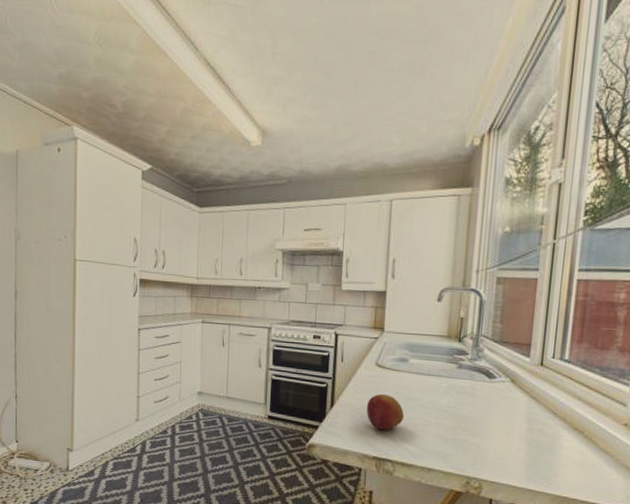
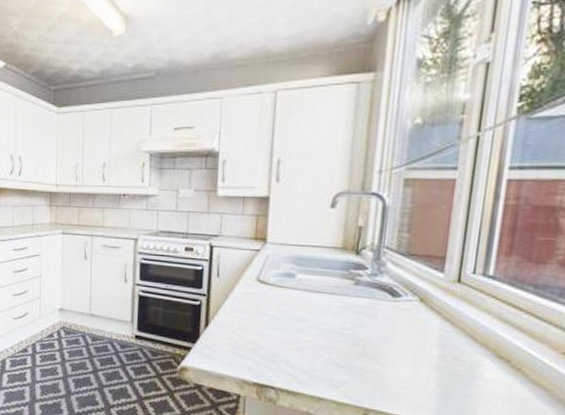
fruit: present [366,394,405,430] -> none [245,313,291,354]

